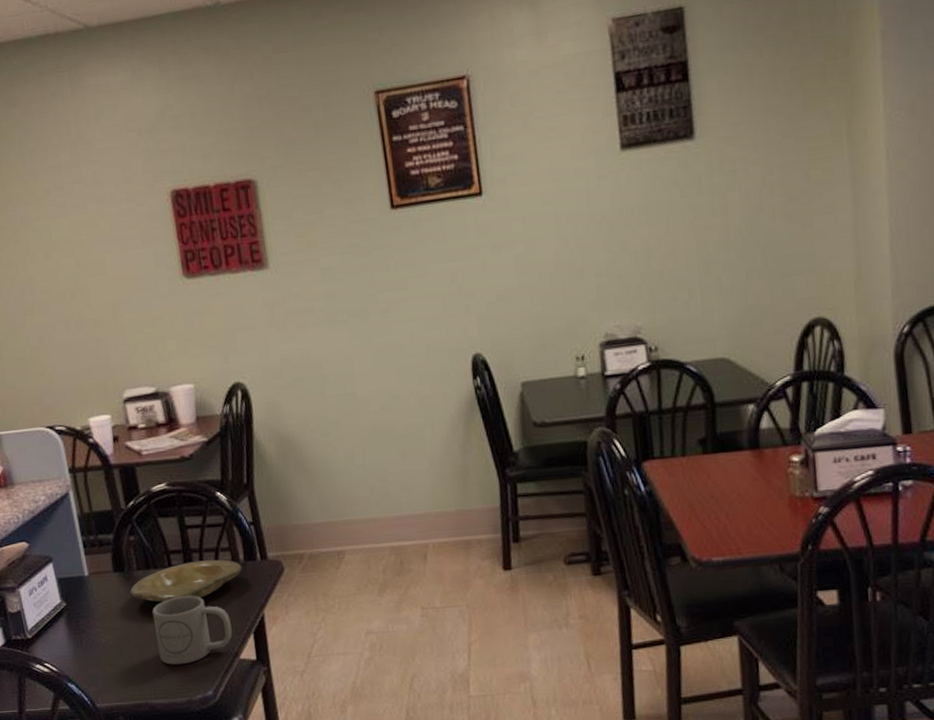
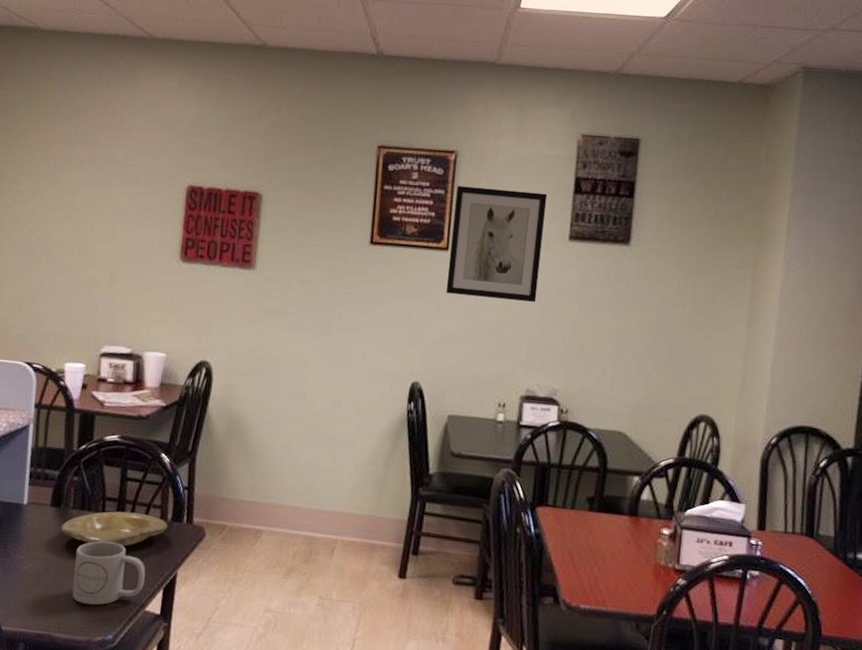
wall art: none [477,101,596,245] -> present [446,186,547,303]

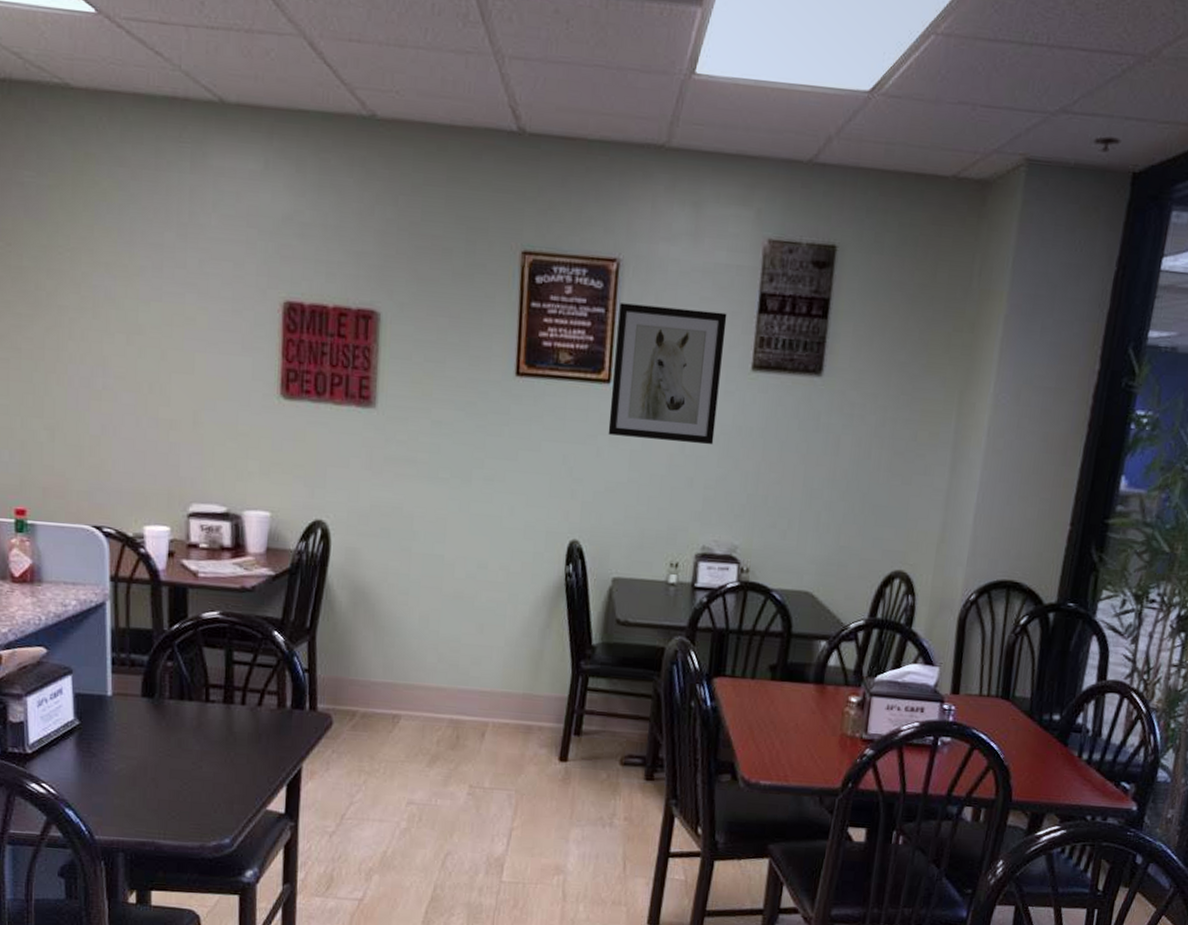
plate: present [60,511,168,547] -> none [156,699,287,740]
mug: present [72,541,146,605] -> none [177,734,264,807]

